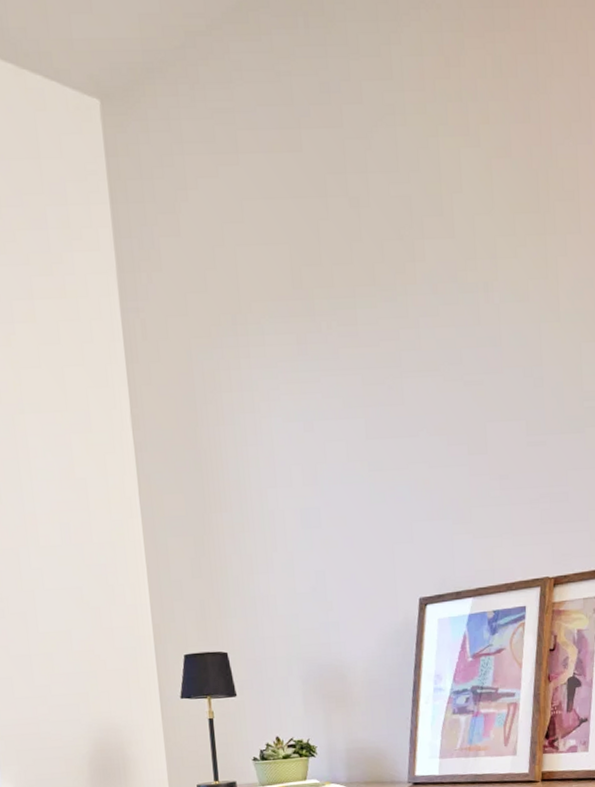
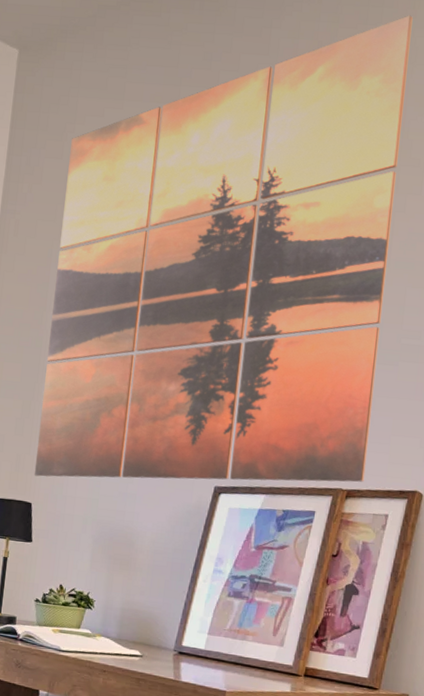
wall art: none [186,15,569,621] -> present [34,15,413,482]

